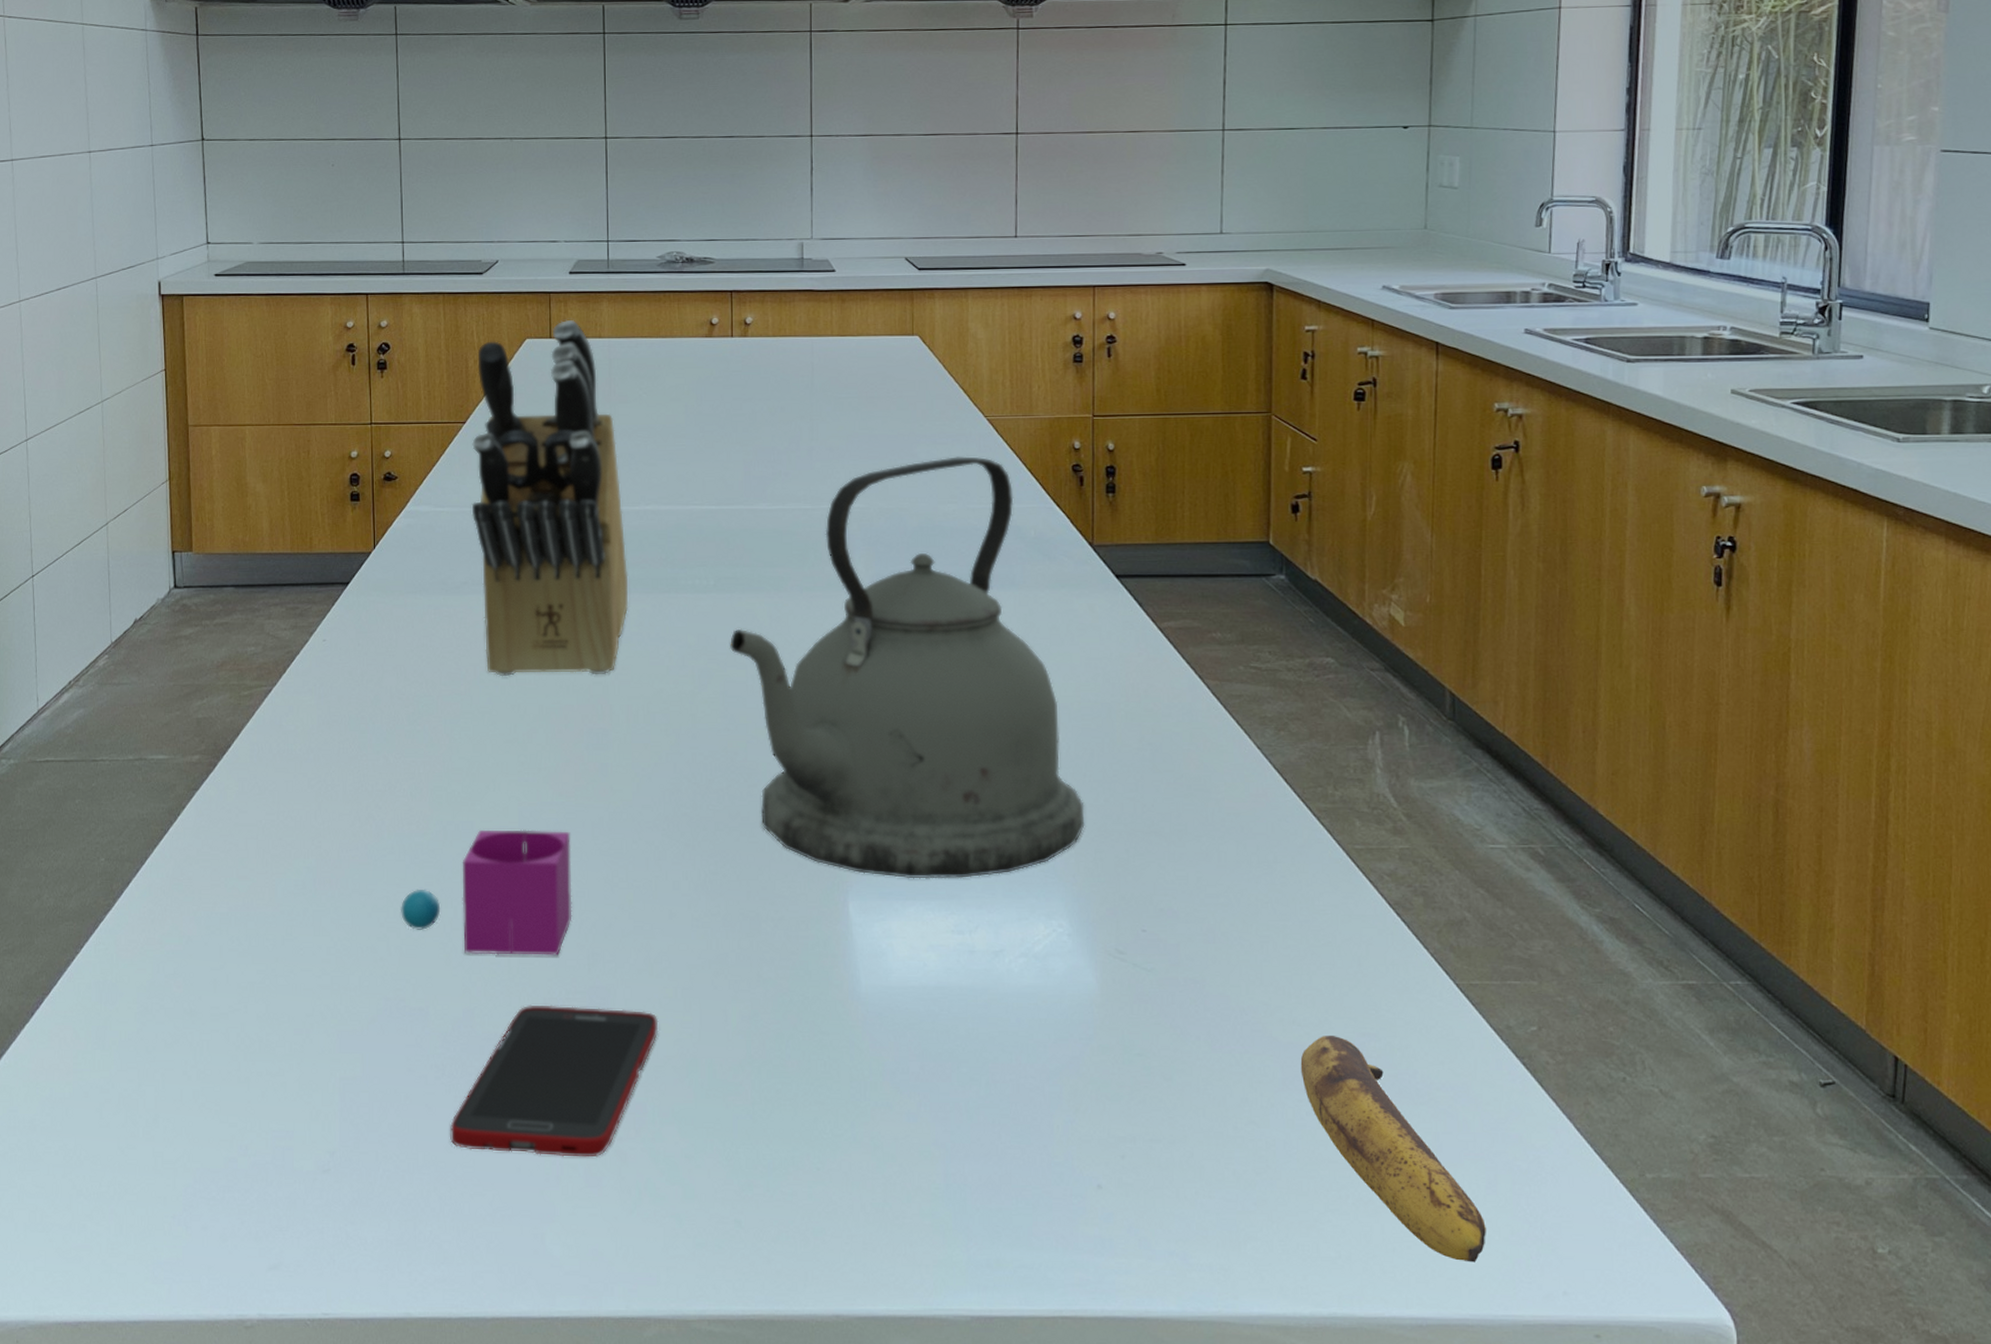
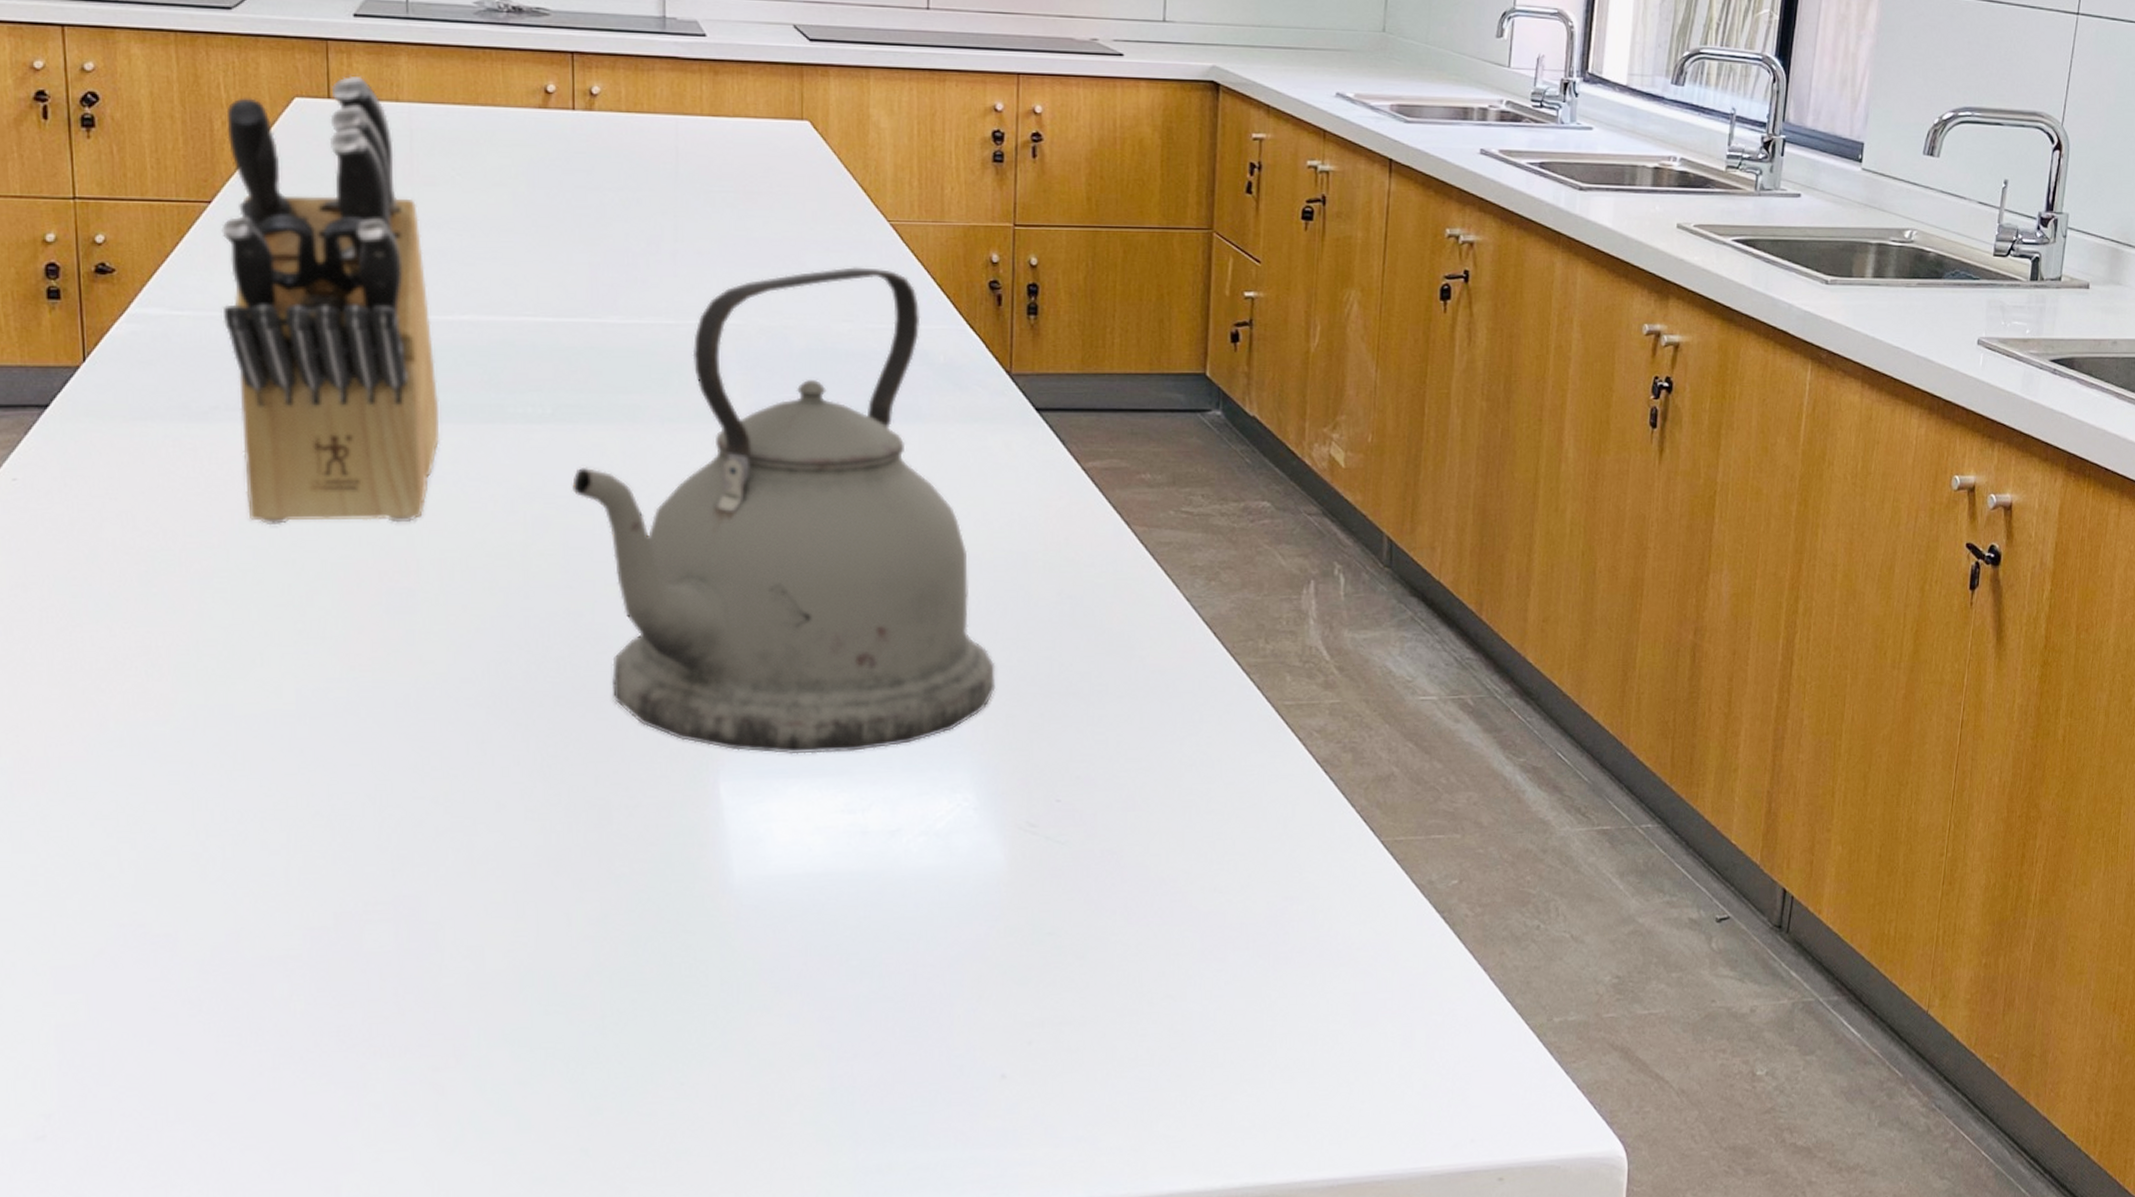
cup: present [401,829,572,956] -> none [136,712,371,865]
cell phone: present [450,1004,659,1158] -> none [211,920,484,1098]
banana: present [1300,1035,1486,1263] -> none [1220,900,1400,1120]

